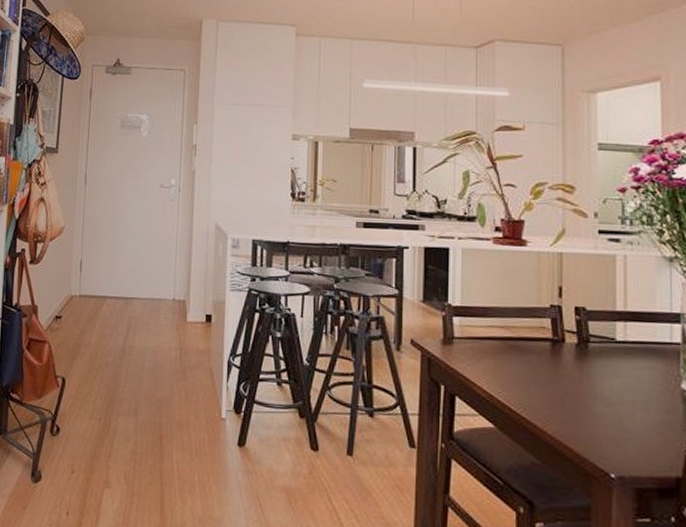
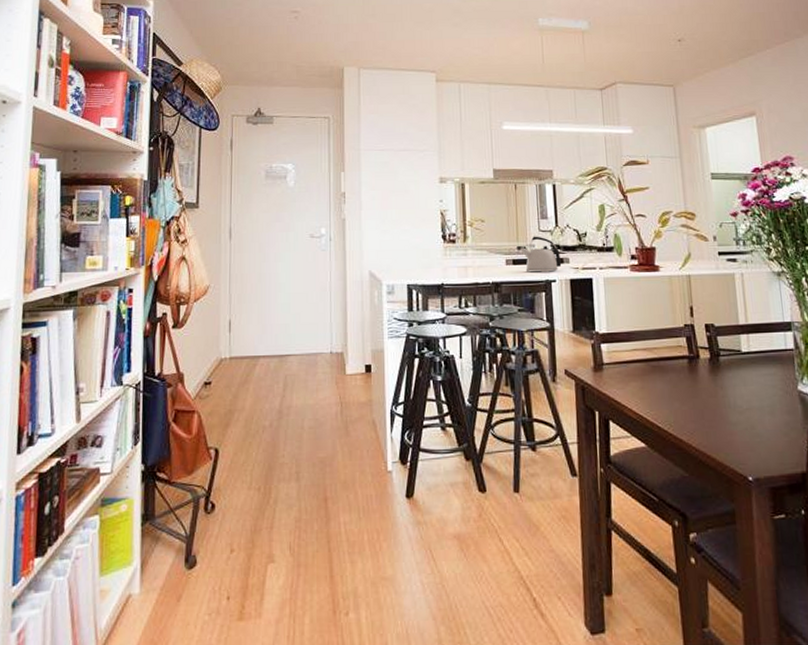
kettle: none [373,200,417,238] -> present [520,236,562,272]

